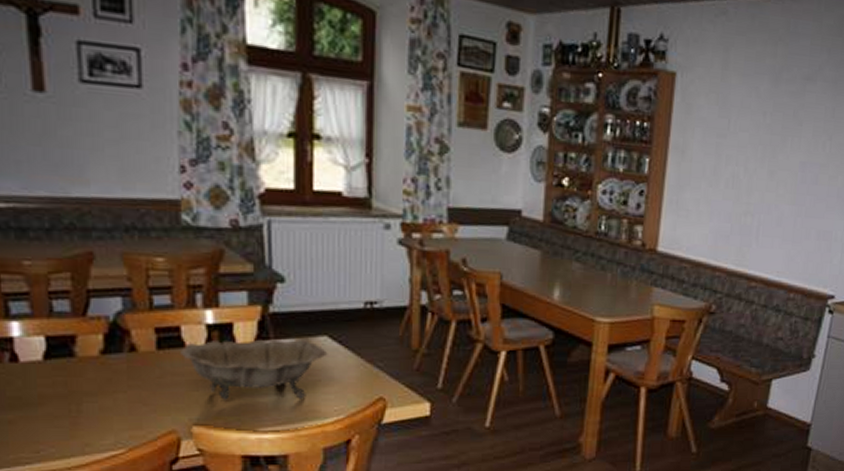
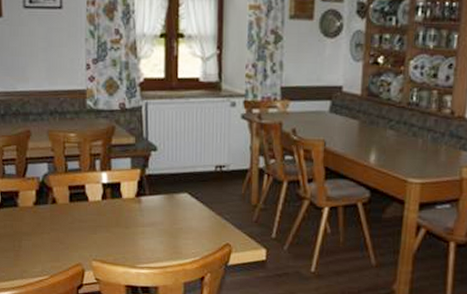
decorative bowl: present [180,339,328,400] -> none [85,195,188,243]

